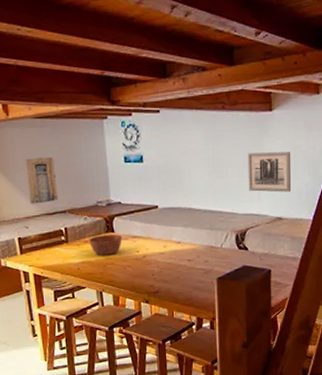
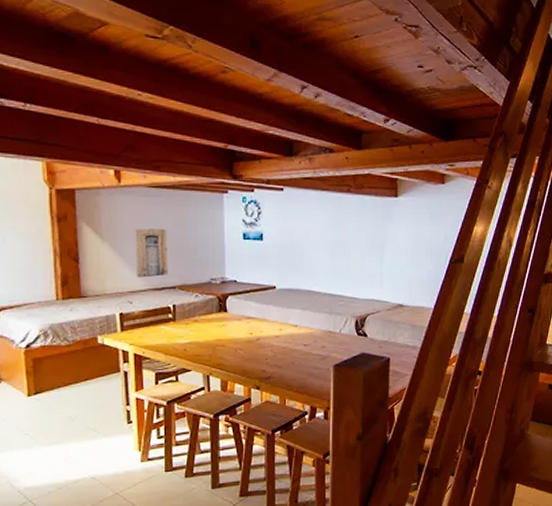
bowl: present [89,235,122,256] -> none [199,315,235,337]
wall art: present [247,152,292,192] -> none [370,237,415,279]

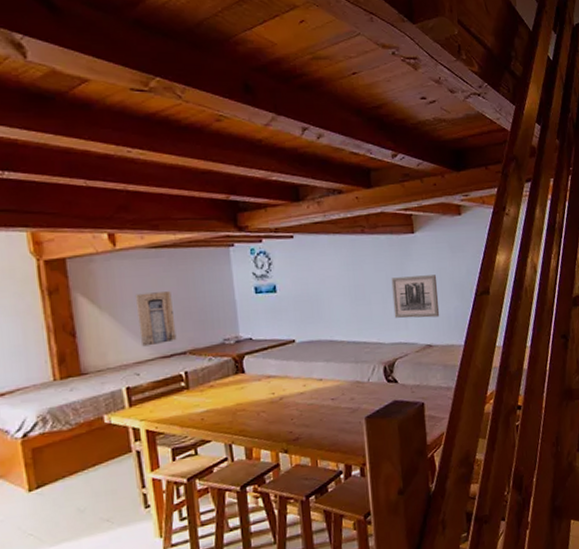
wall art: none [370,237,415,279] -> present [391,275,440,319]

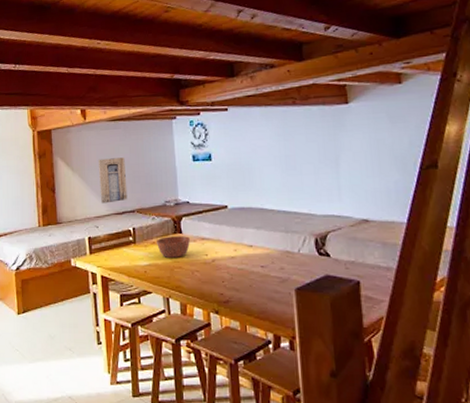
bowl: none [215,375,254,402] -> present [157,236,190,259]
wall art: present [391,275,440,319] -> none [323,146,378,191]

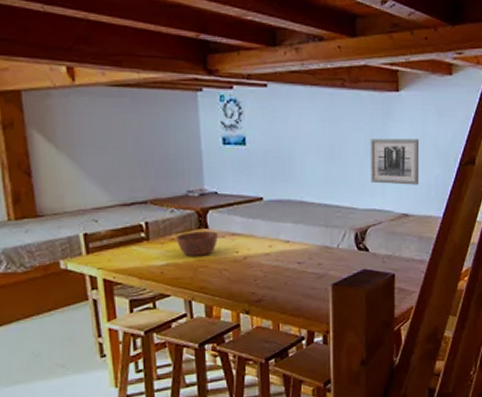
wall art: present [98,157,128,204] -> none [94,135,138,192]
wall art: none [323,146,378,191] -> present [370,139,420,185]

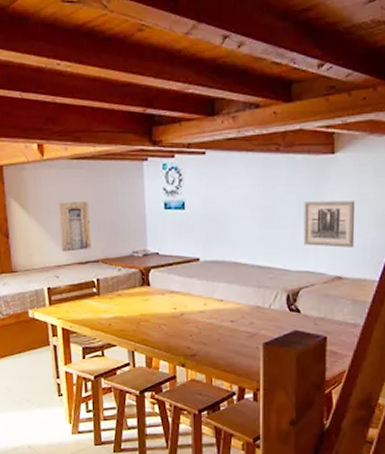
wall art: none [94,135,138,192] -> present [57,202,92,252]
bowl: present [176,231,218,257] -> none [122,289,158,312]

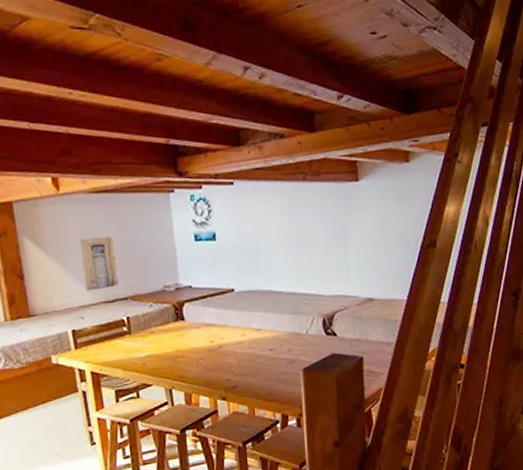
wall art: present [303,201,356,248] -> none [333,225,383,271]

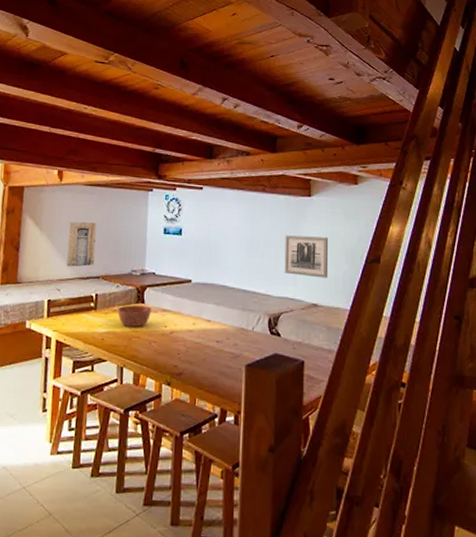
bowl: none [155,323,194,348] -> present [118,305,151,328]
wall art: none [333,225,383,271] -> present [284,235,329,278]

